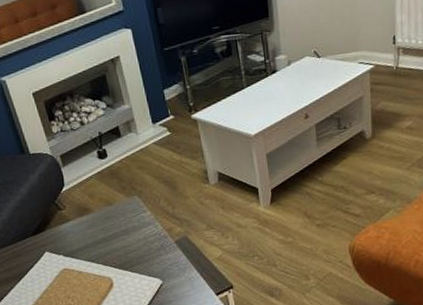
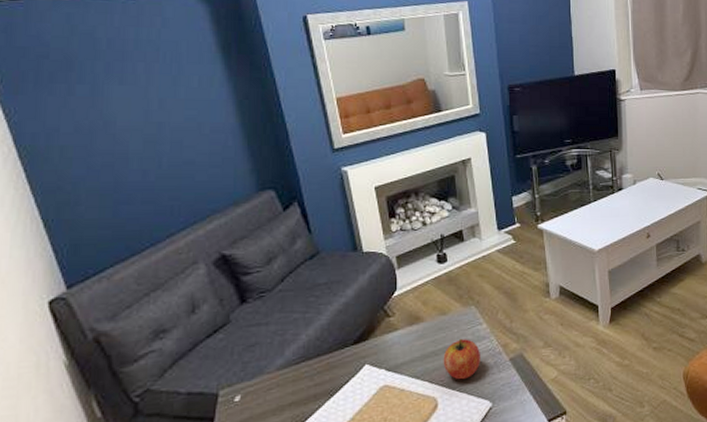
fruit: none [113,225,148,262] -> present [443,338,480,380]

